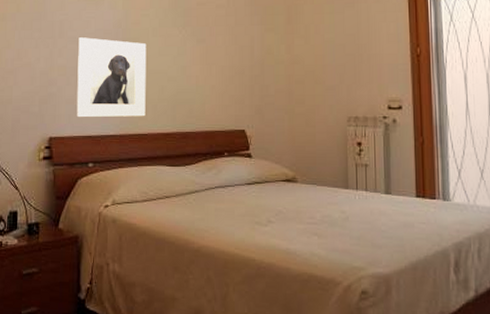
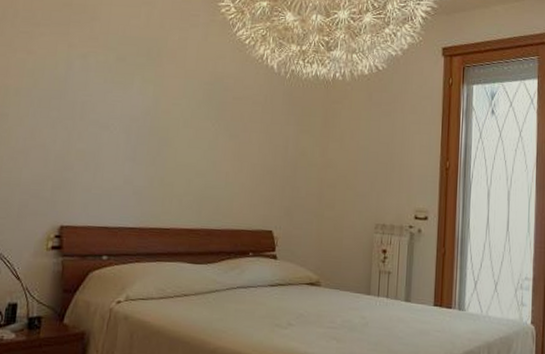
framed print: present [76,37,147,118] -> none [93,121,176,211]

